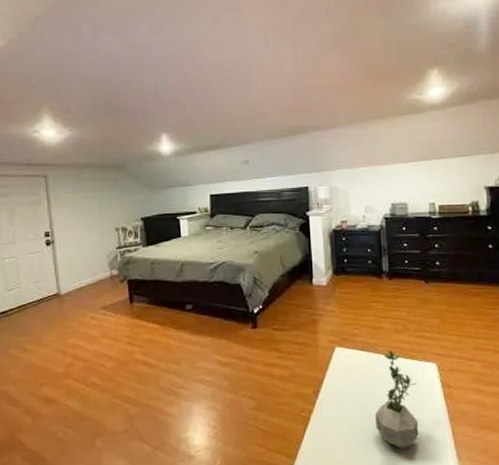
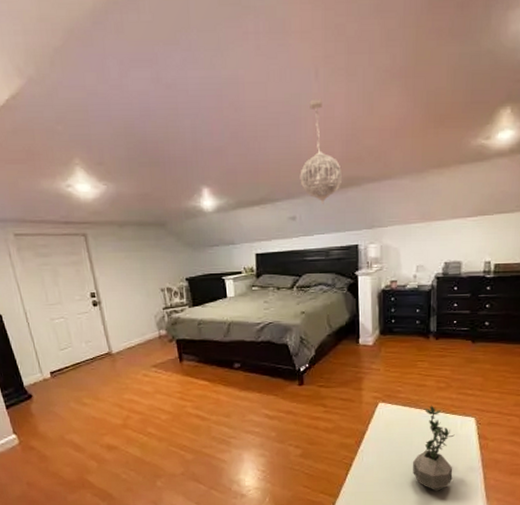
pendant light: none [252,60,292,150] -> present [300,98,343,204]

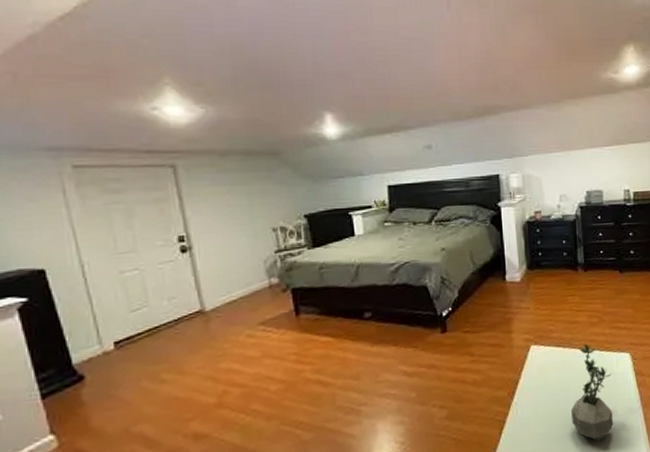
pendant light: present [300,98,343,204] -> none [434,27,480,133]

